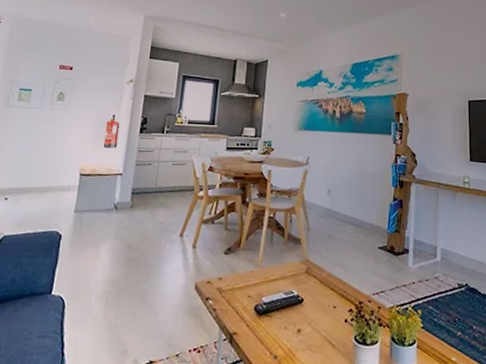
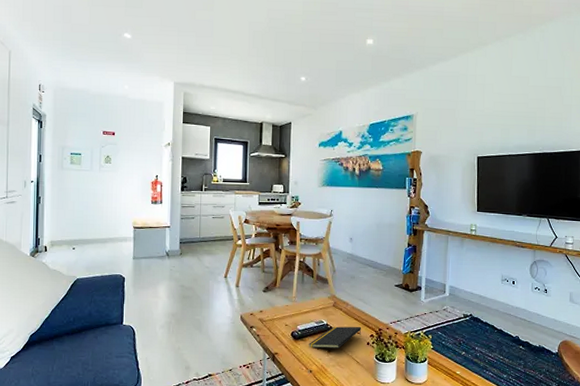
notepad: none [275,298,339,327] -> present [309,326,362,348]

